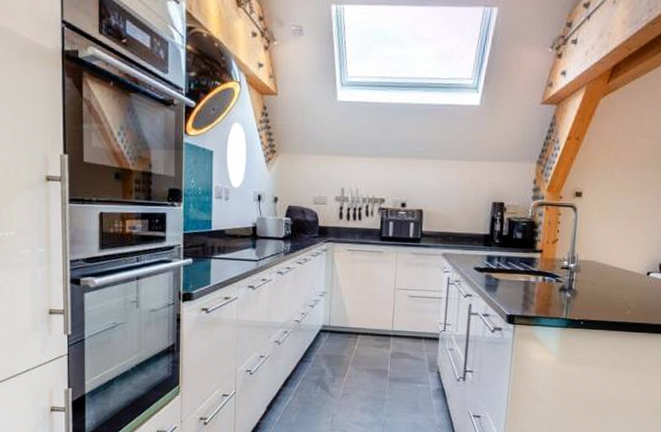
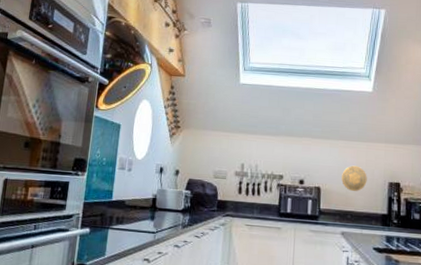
decorative plate: none [444,186,471,212] -> present [341,165,367,191]

